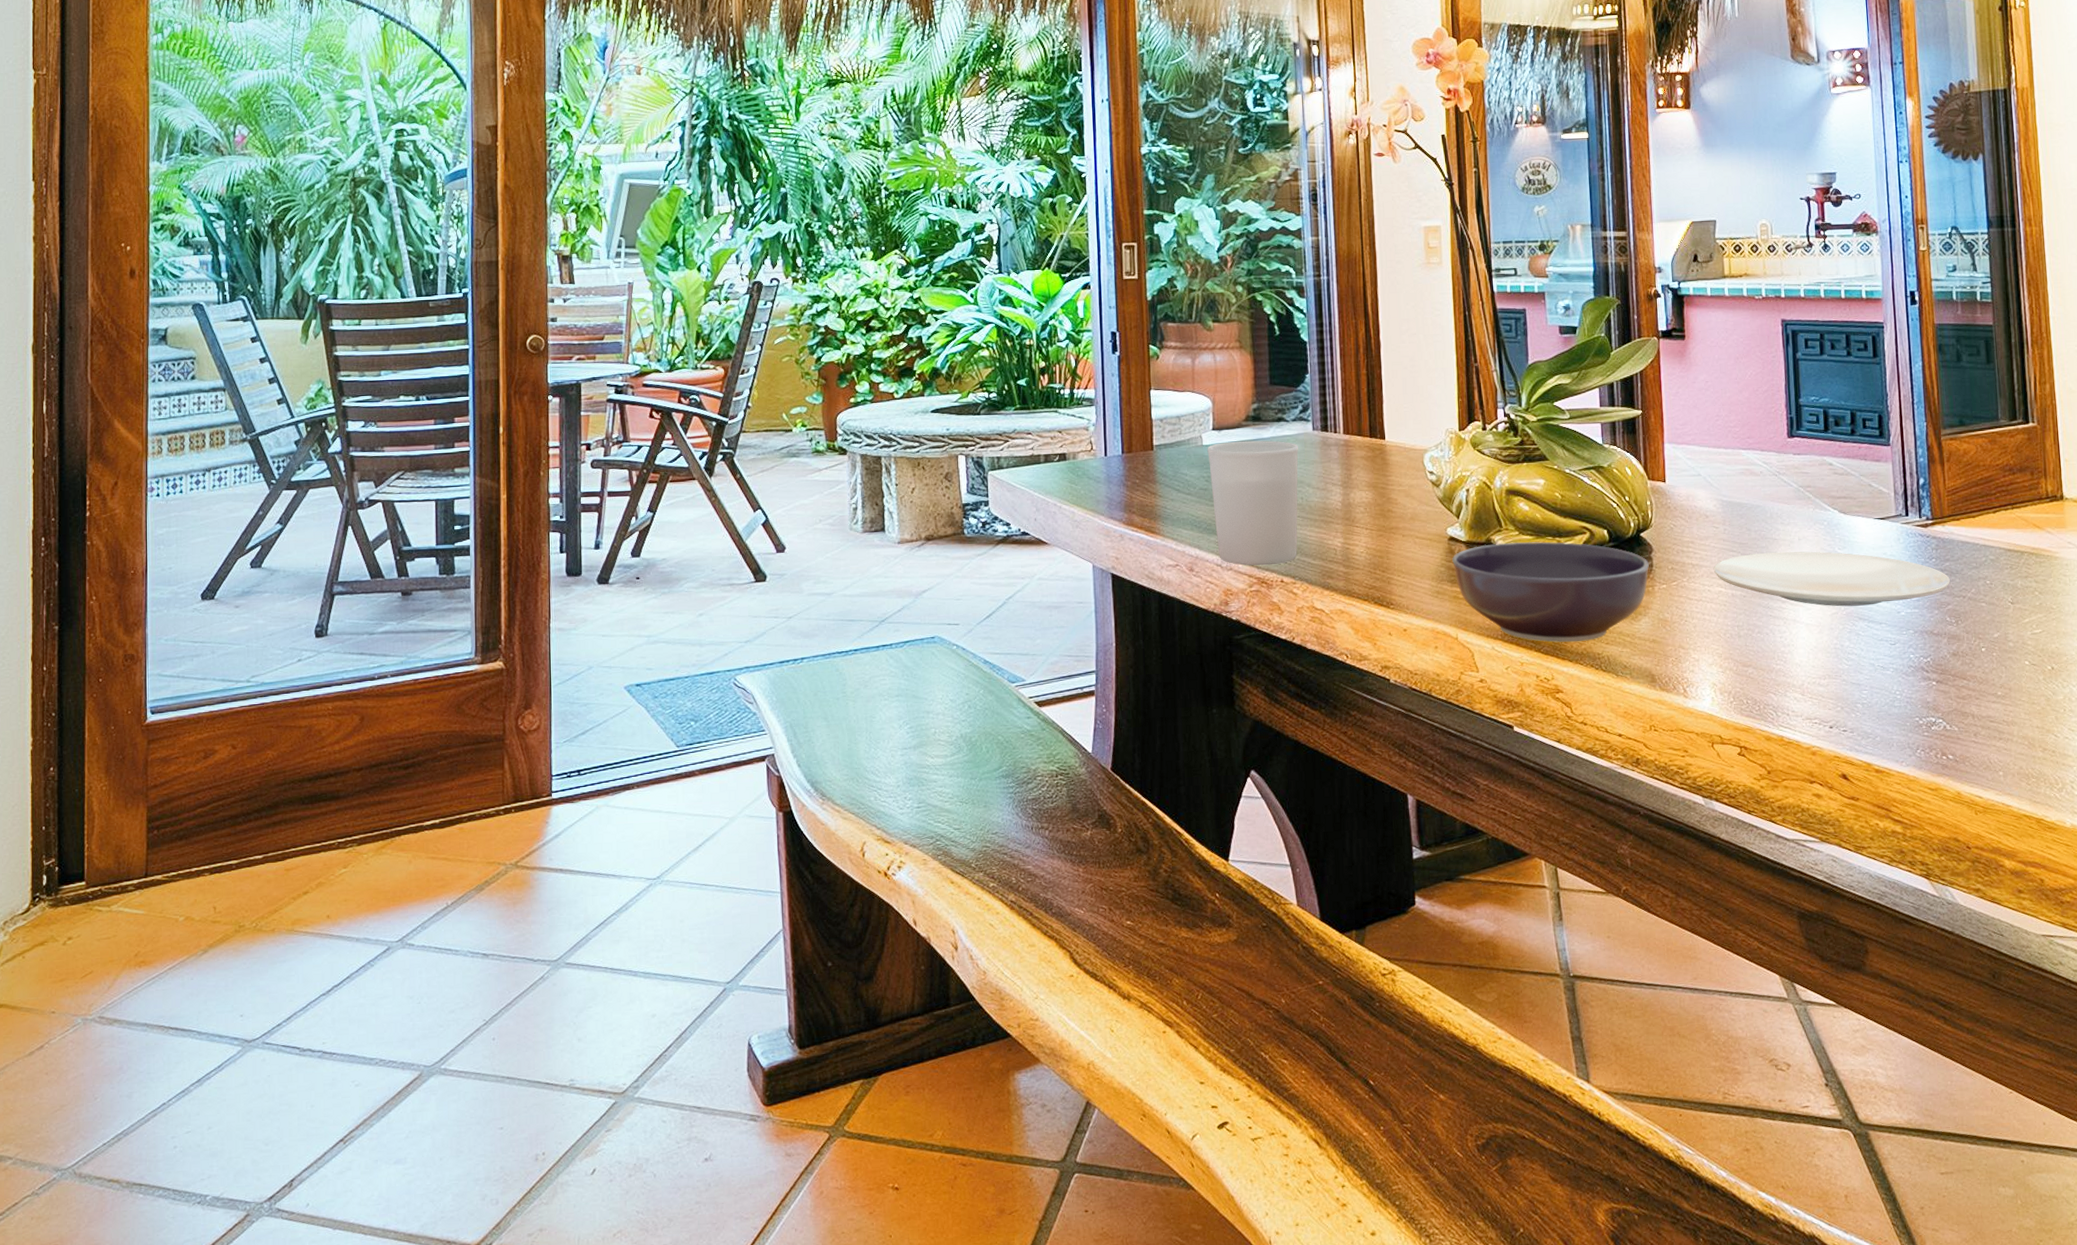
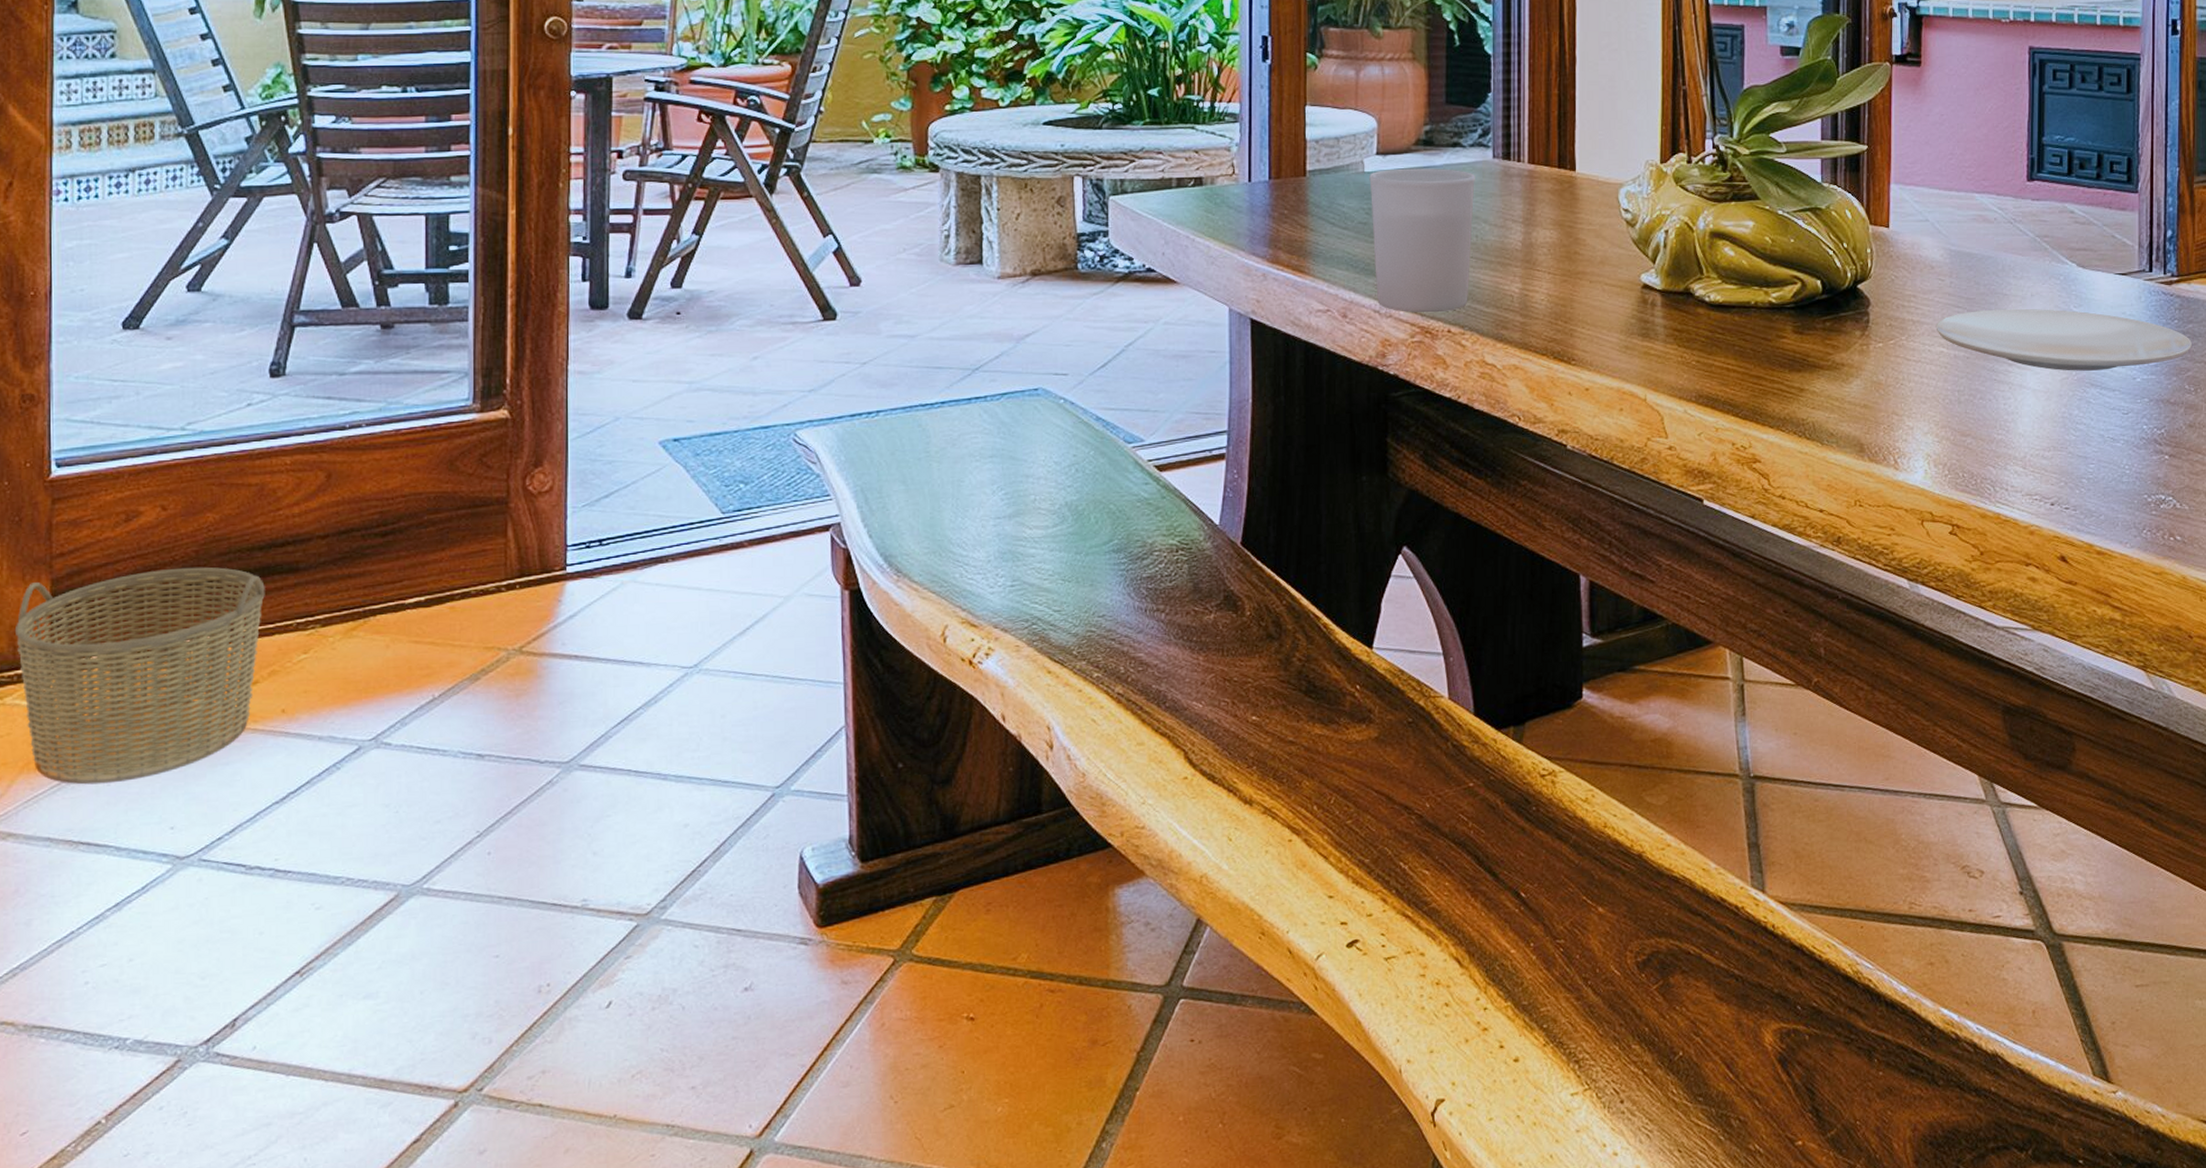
basket: none [119,795,313,979] -> present [14,567,265,785]
bowl: present [1452,541,1649,643] -> none [1645,291,1865,407]

